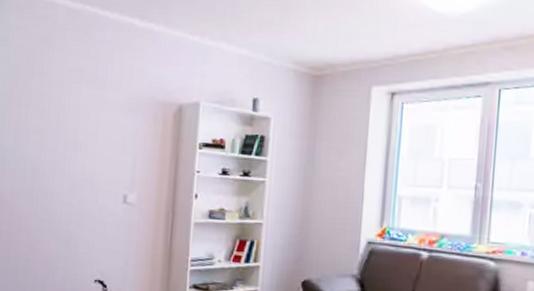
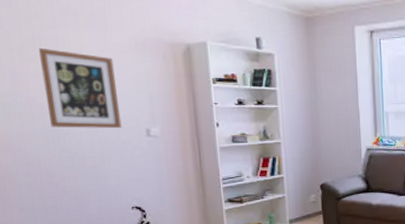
wall art: none [38,104,106,193] -> present [39,47,122,129]

